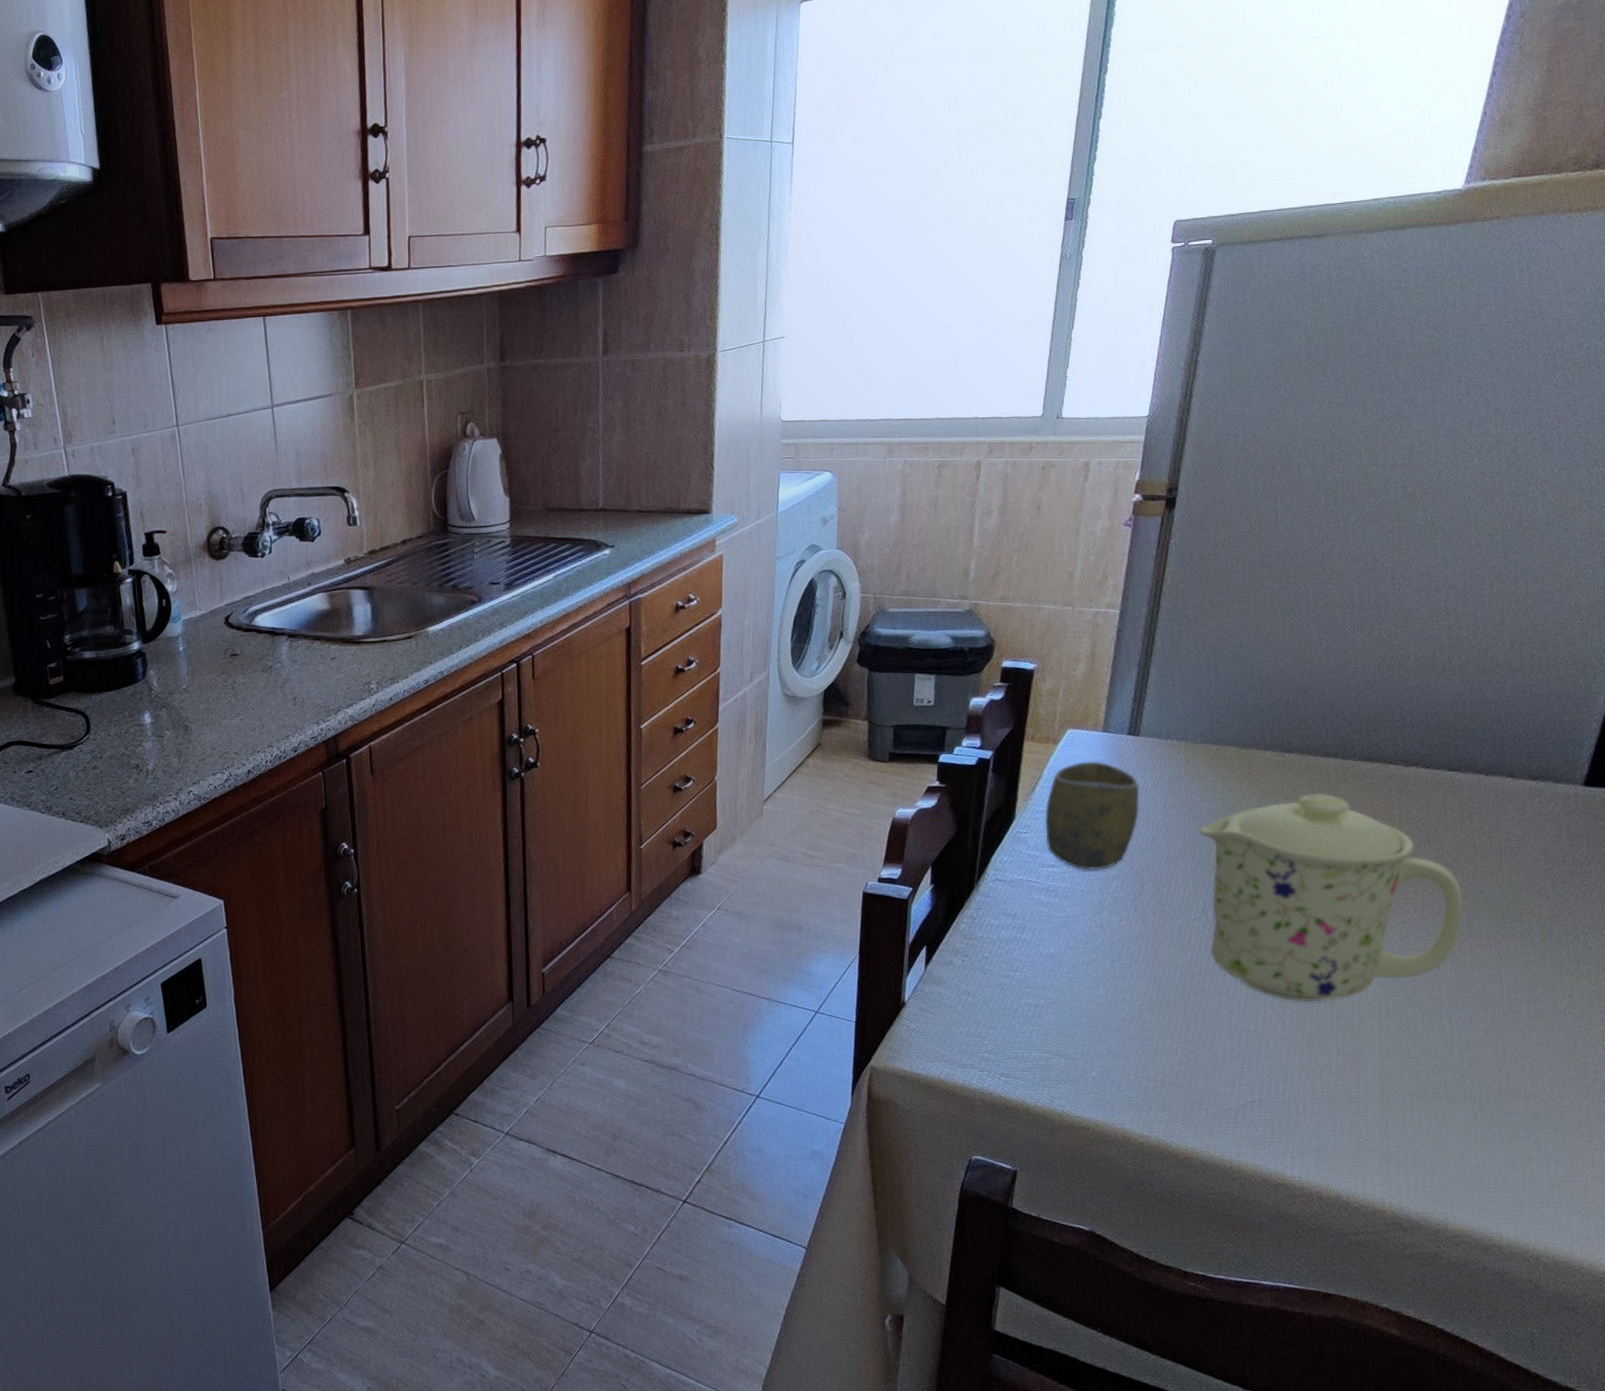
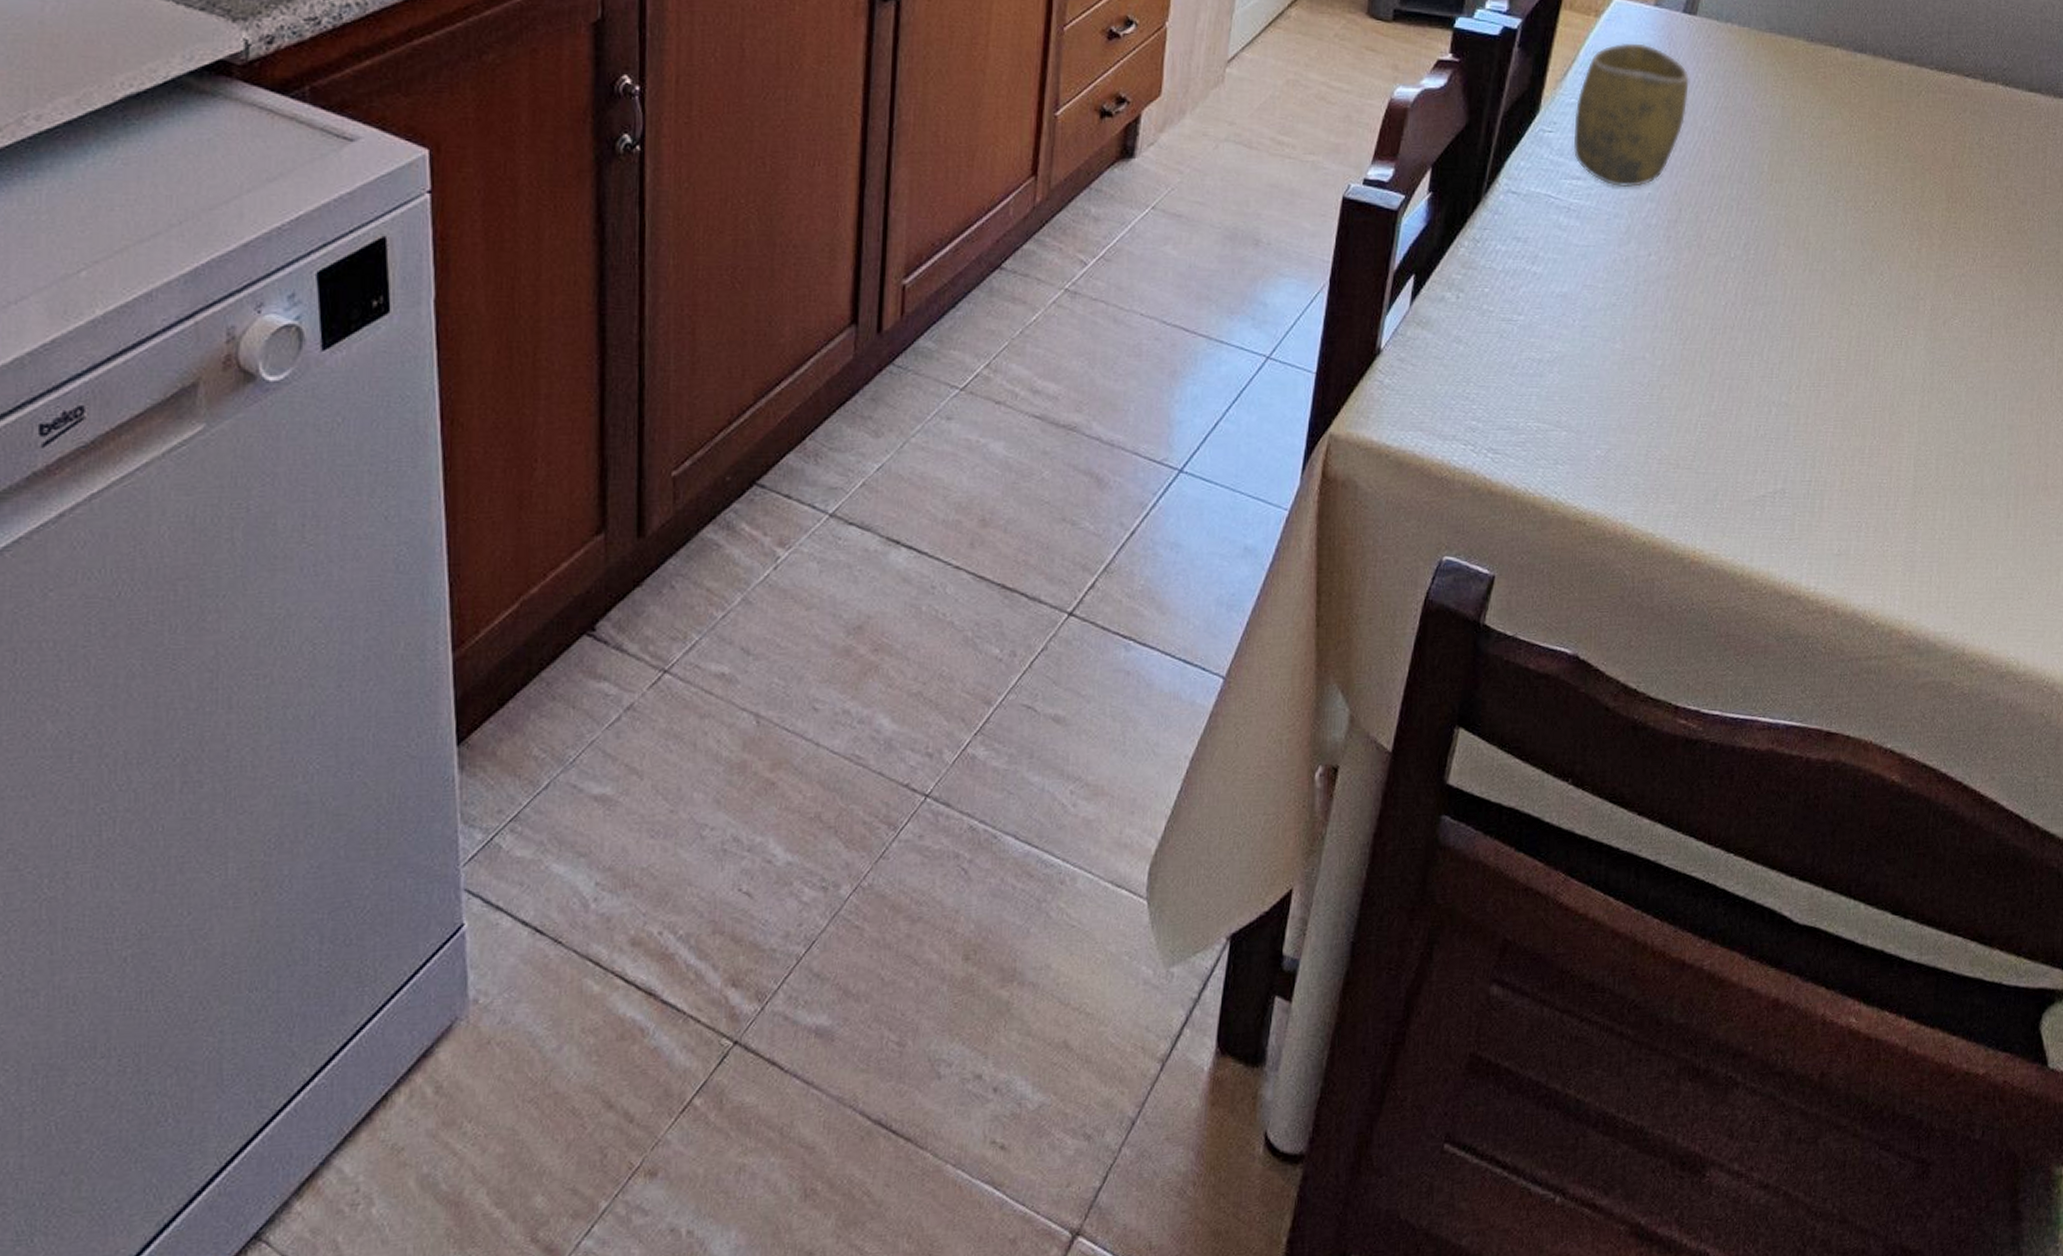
mug: present [1198,793,1463,1003] -> none [1747,106,2026,370]

